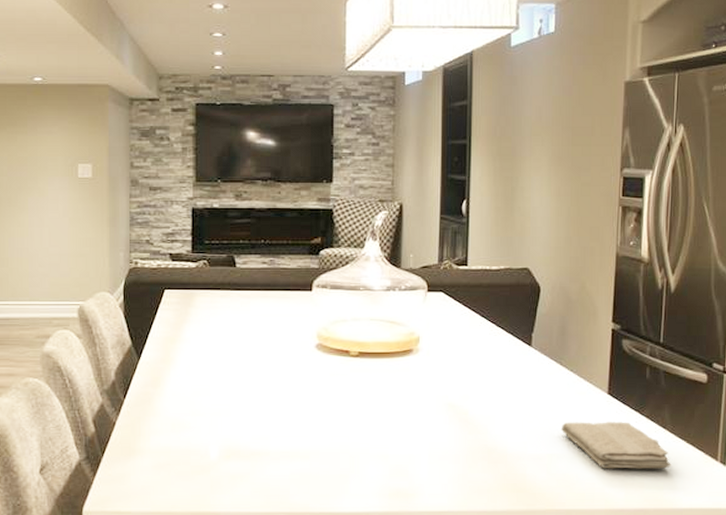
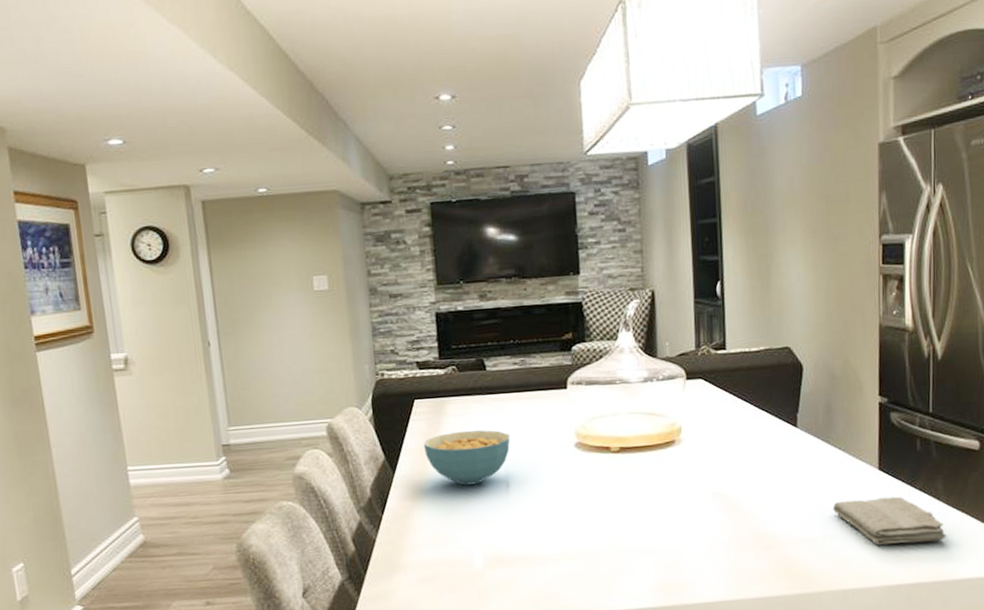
cereal bowl: none [170,323,254,377] -> present [424,430,510,486]

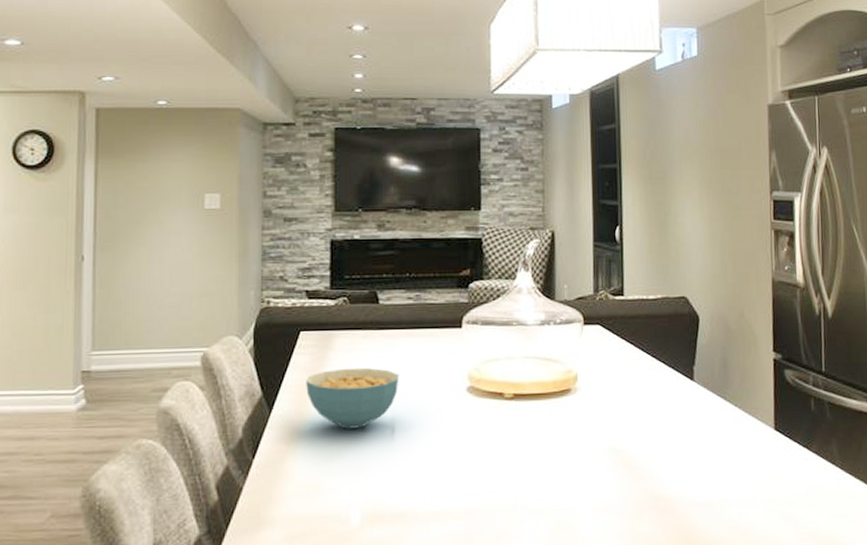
washcloth: present [832,496,947,546] -> none [729,459,844,513]

